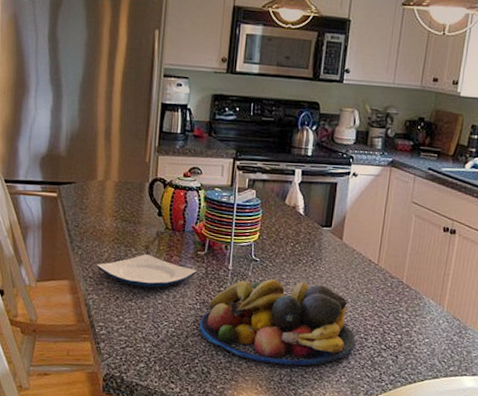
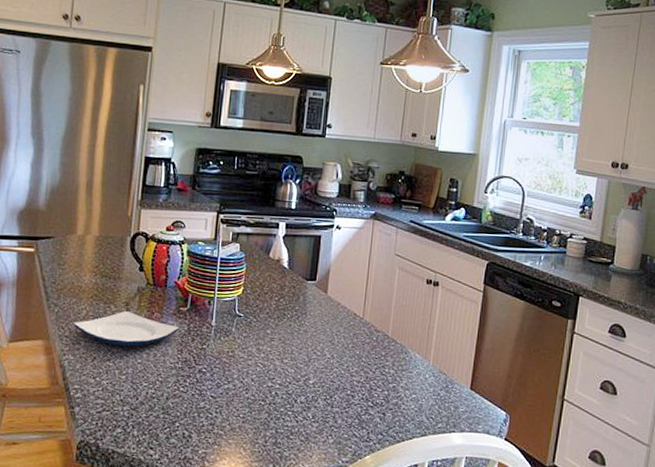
fruit bowl: present [199,279,356,366] -> none [180,335,343,427]

